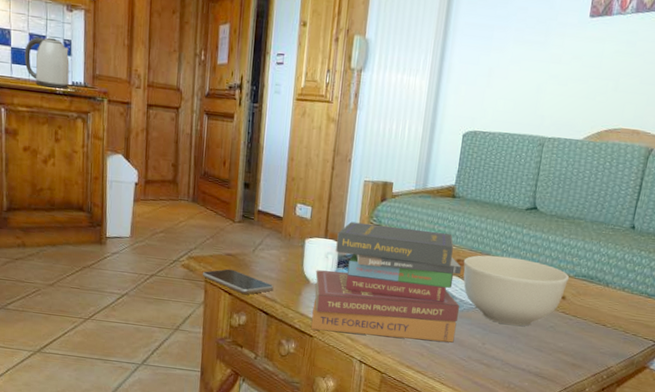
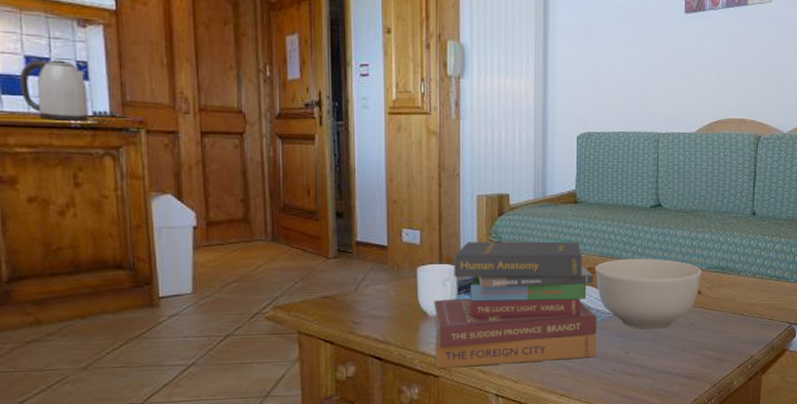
mobile phone: present [202,269,274,295] -> none [293,314,385,342]

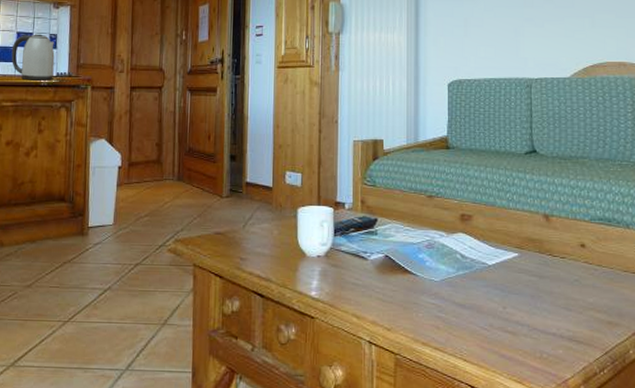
books: present [433,241,598,369] -> none [311,185,472,310]
bowl: present [594,258,702,329] -> none [468,206,585,283]

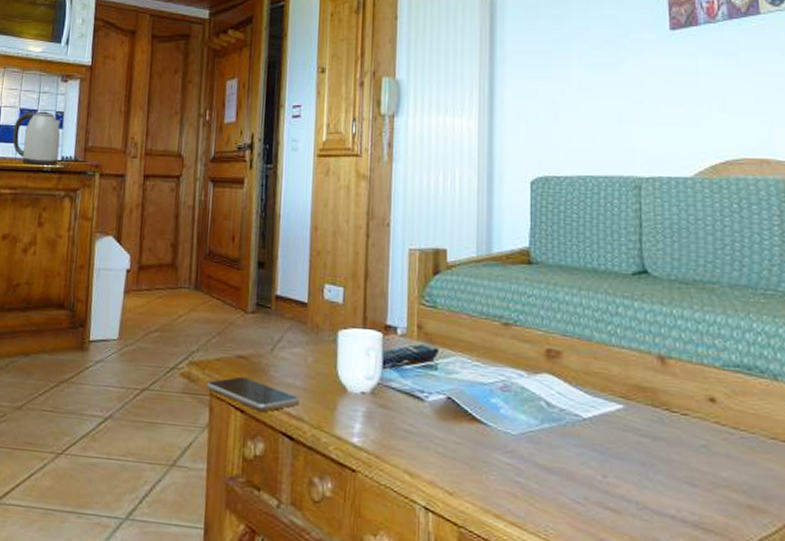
mobile phone: none [190,249,268,277] -> present [206,376,300,413]

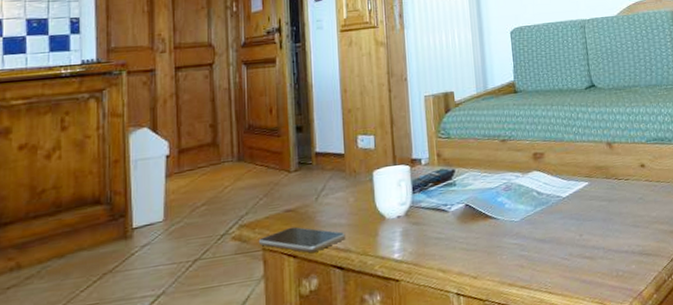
kettle: present [12,111,61,166] -> none [20,19,78,73]

